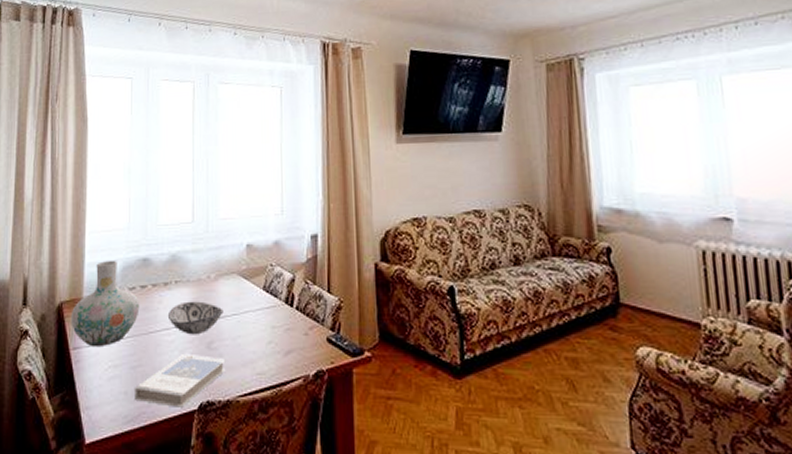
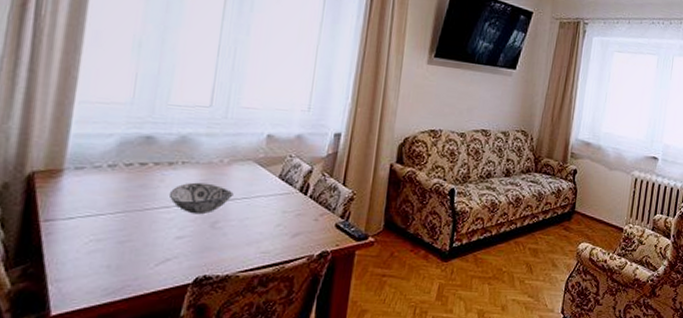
vase: present [70,261,140,346] -> none [44,134,137,220]
hardback book: present [135,355,226,408] -> none [119,232,230,281]

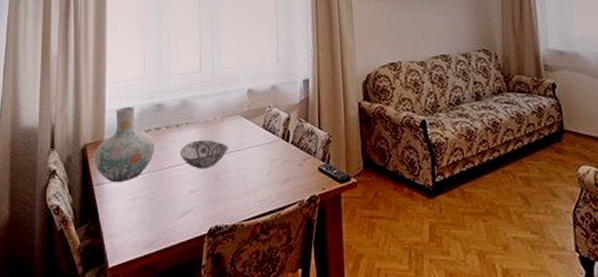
vase: none [44,134,137,220] -> present [94,107,155,182]

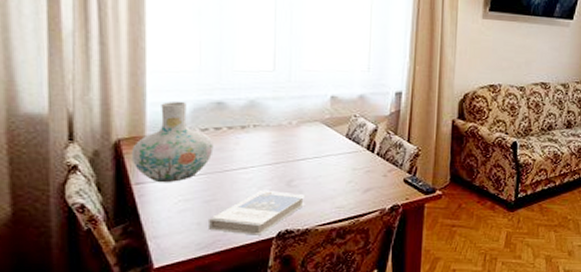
hardback book: none [152,186,231,233] -> present [209,191,306,235]
decorative bowl: present [179,139,229,169] -> none [244,144,305,174]

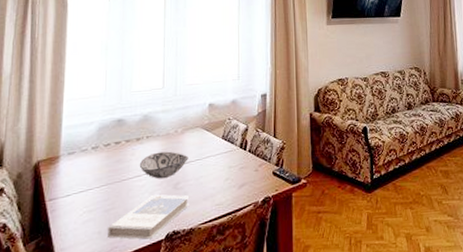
vase: present [131,102,214,182] -> none [47,123,114,196]
decorative bowl: none [244,144,305,174] -> present [139,151,188,179]

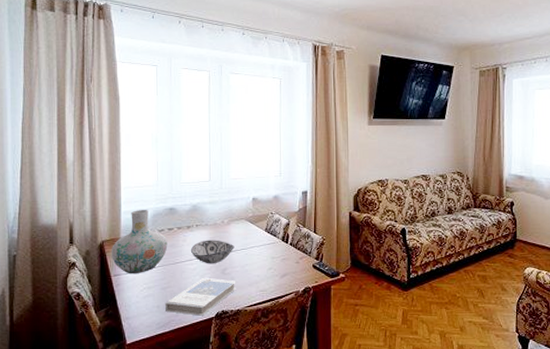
vase: none [47,123,114,196] -> present [111,210,168,273]

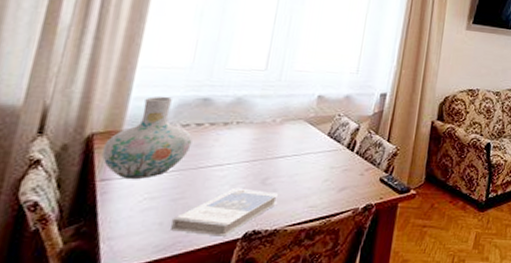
decorative bowl: present [190,240,235,264] -> none [222,141,285,172]

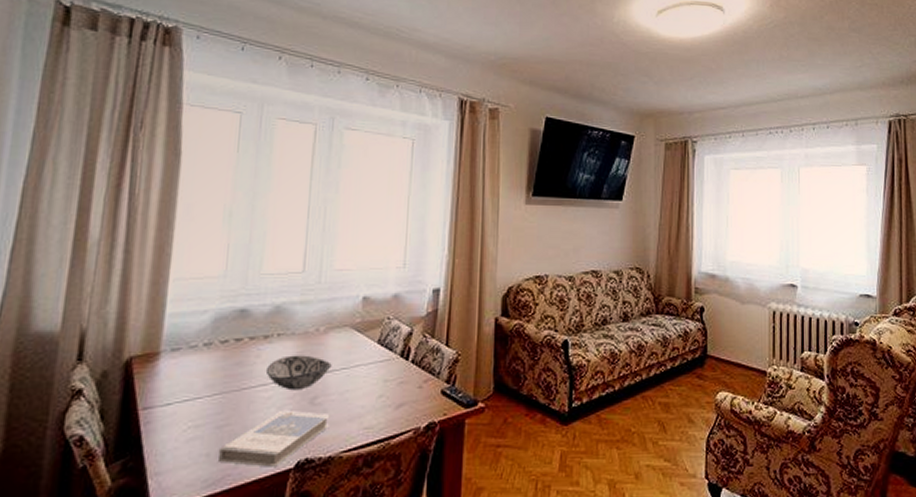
vase: present [101,97,193,179] -> none [141,312,233,405]
decorative bowl: none [222,141,285,172] -> present [265,355,332,391]

